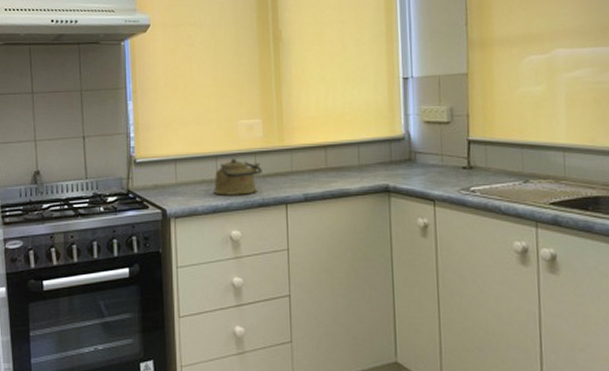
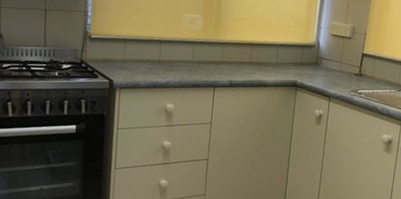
kettle: present [214,157,262,195] -> none [155,44,198,76]

